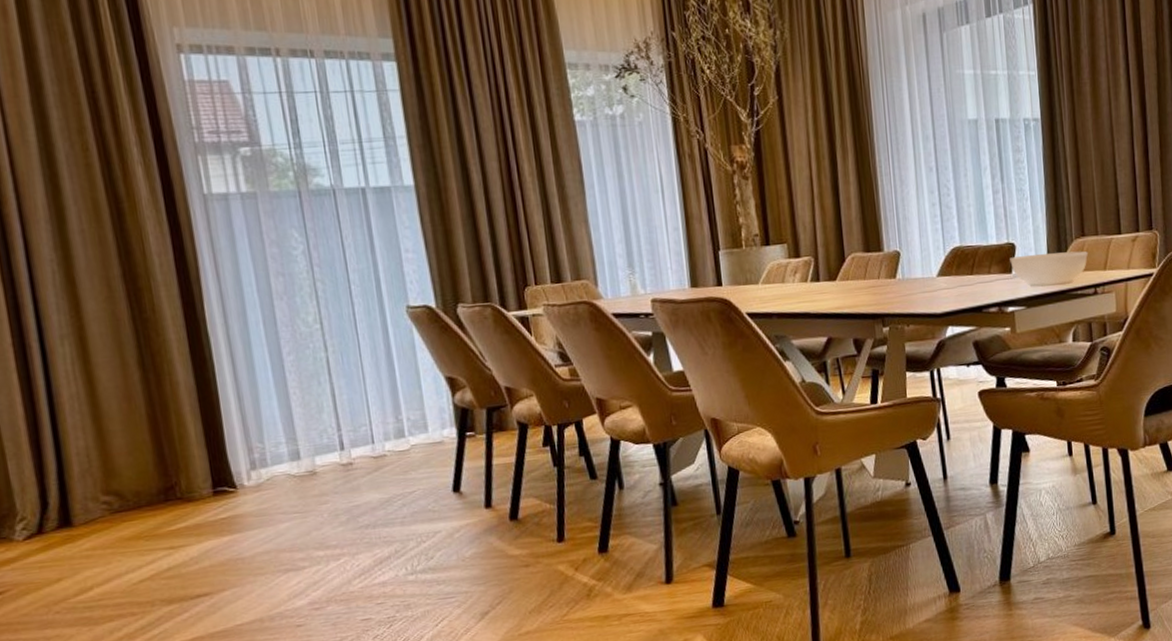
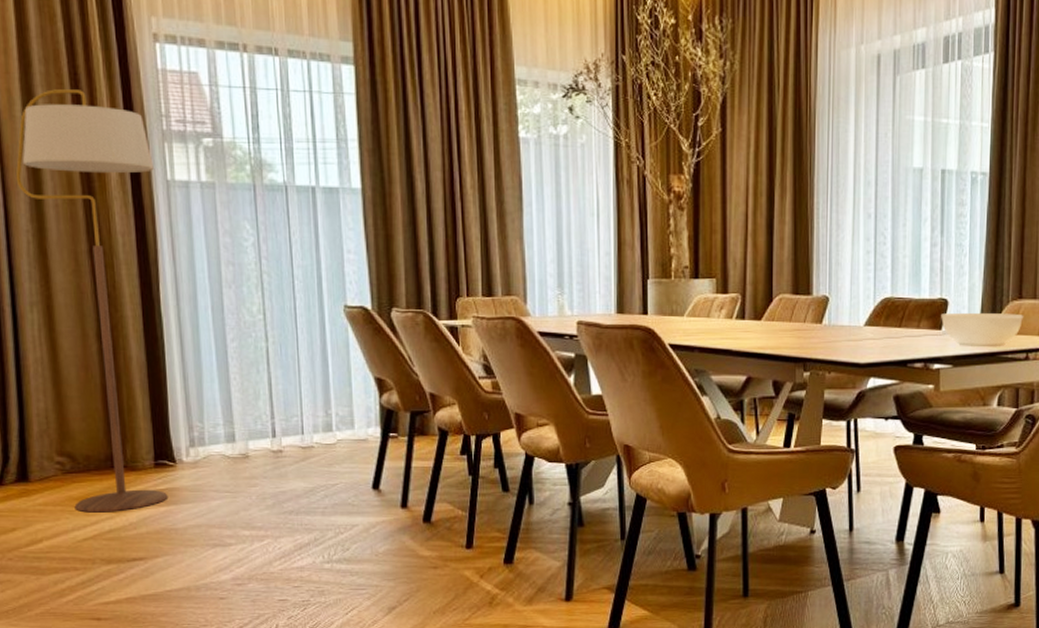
floor lamp: none [33,108,231,553] -> present [15,89,168,513]

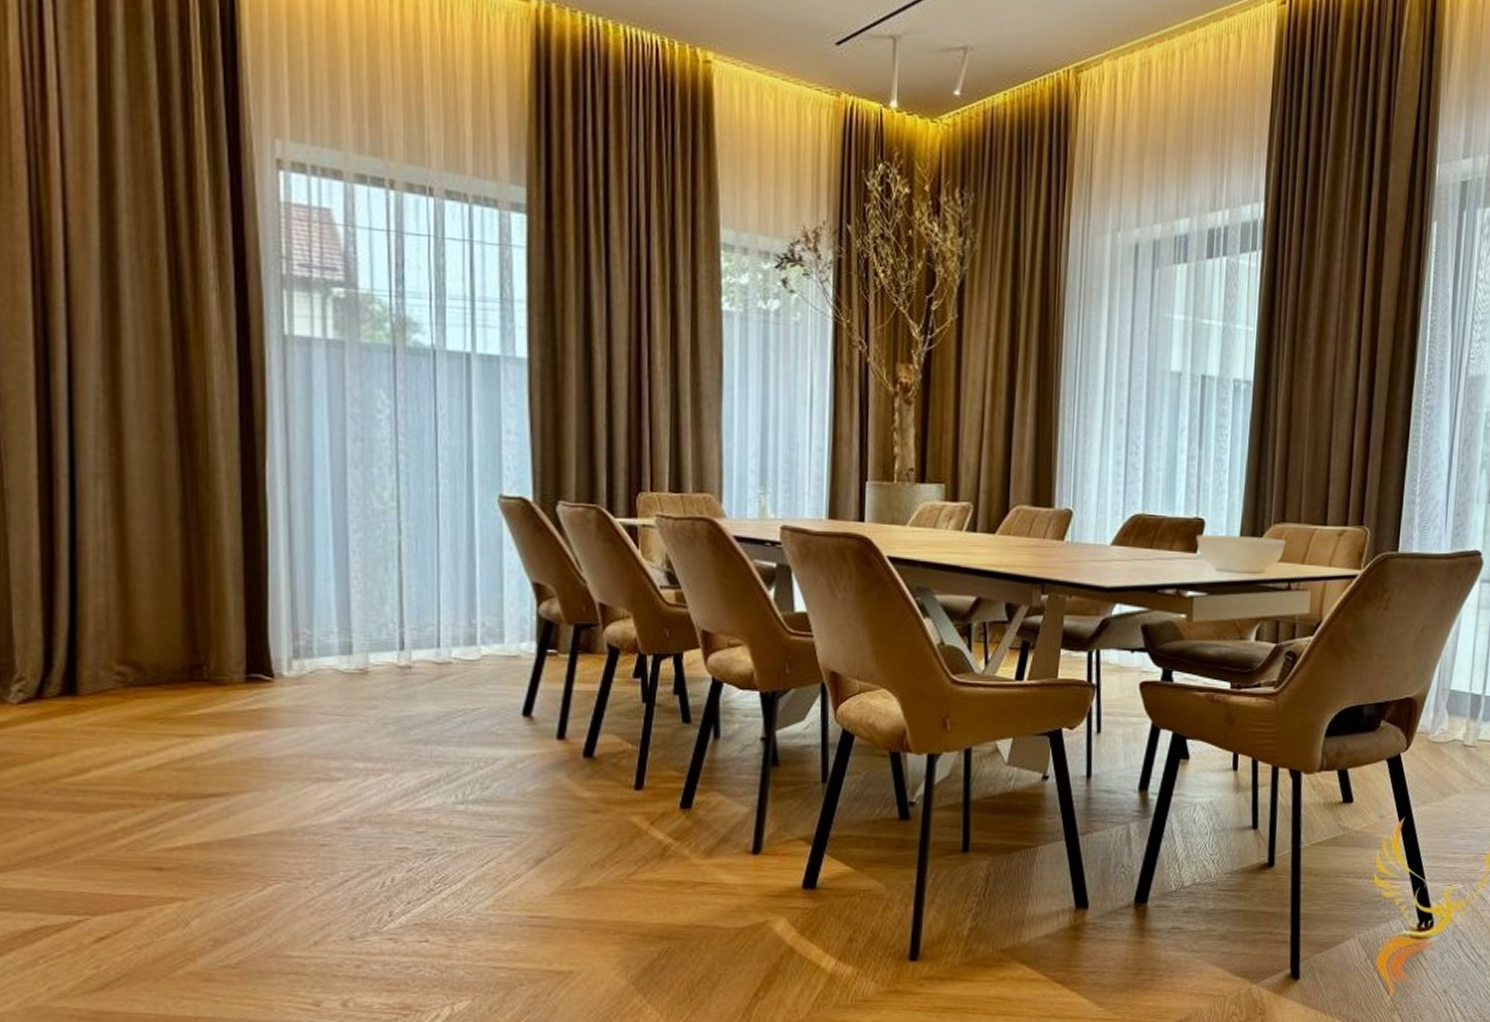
floor lamp: present [15,89,168,513] -> none [85,217,267,736]

